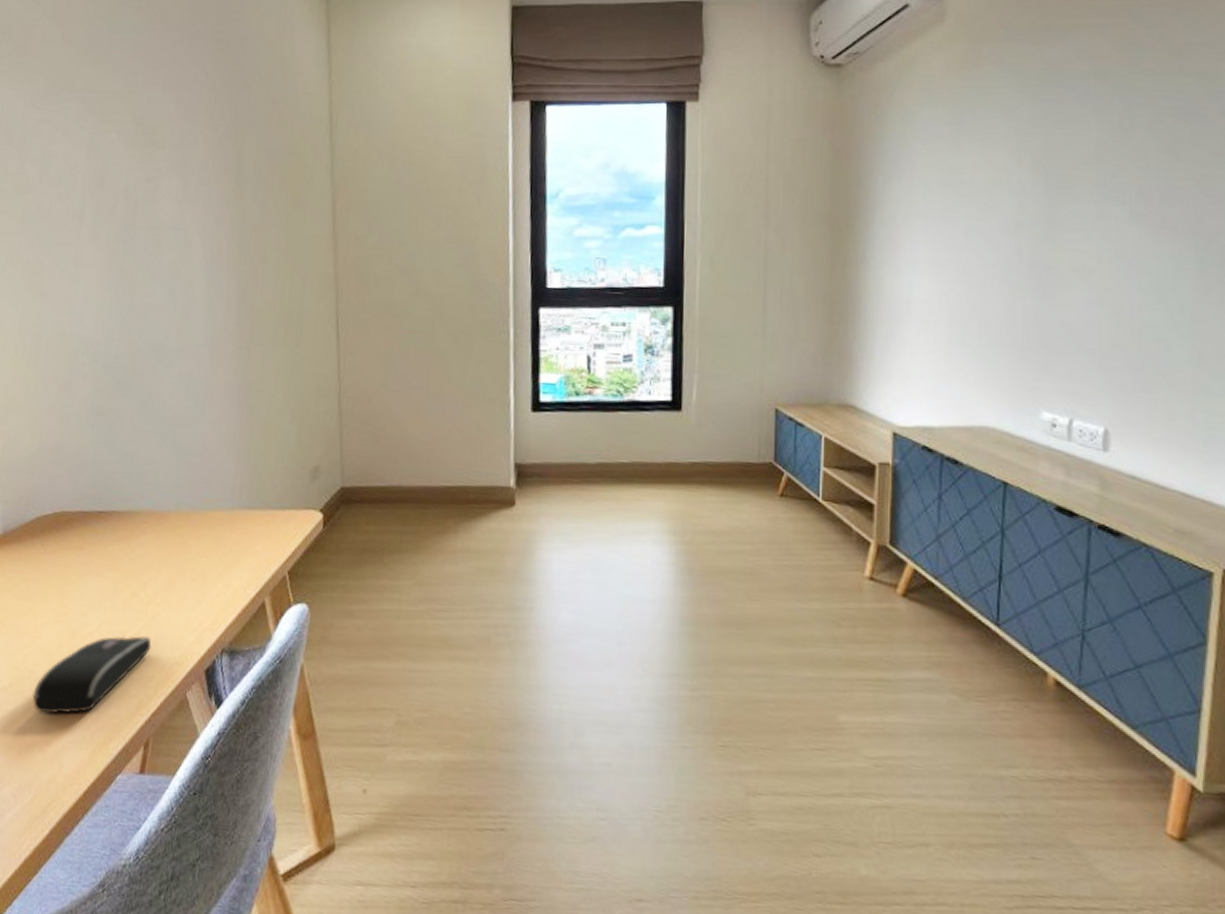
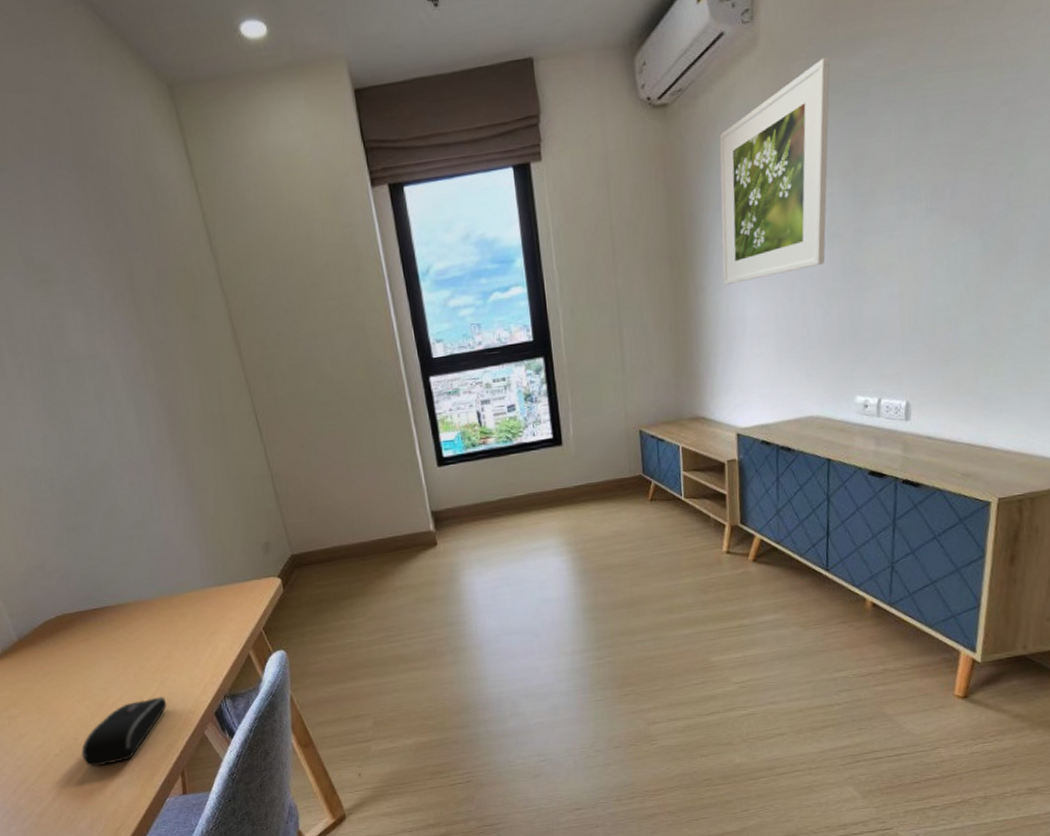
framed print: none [890,43,1023,261] -> present [719,57,830,286]

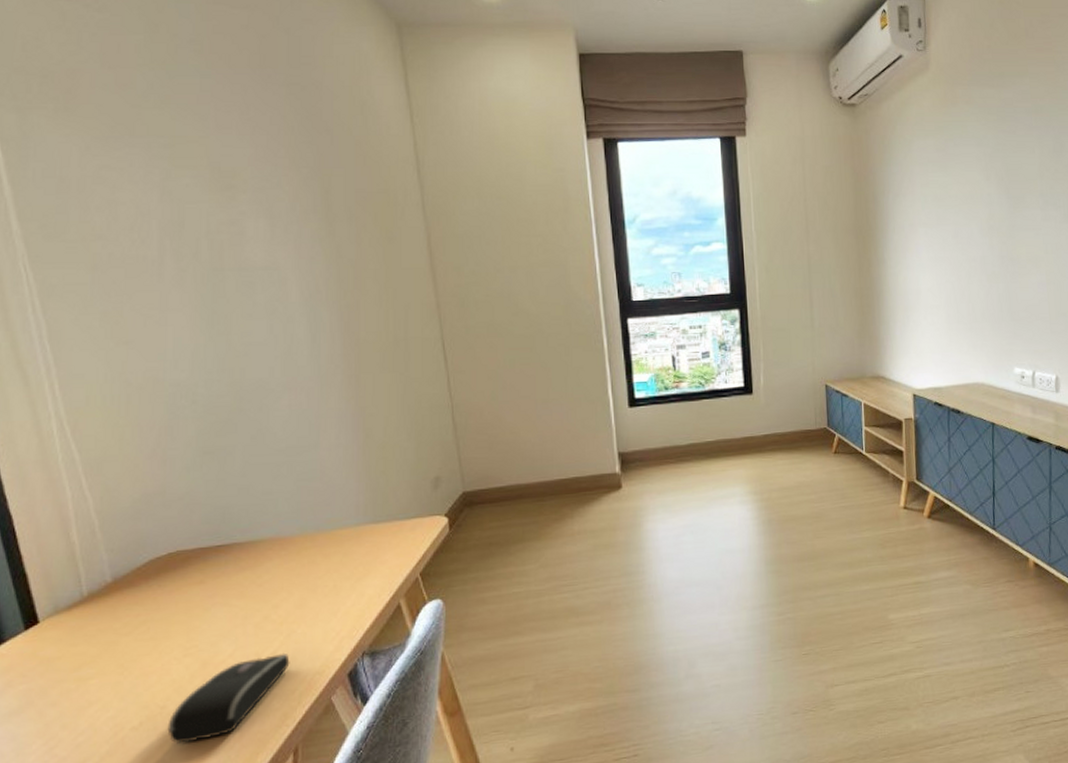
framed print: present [719,57,830,286] -> none [898,86,986,261]

